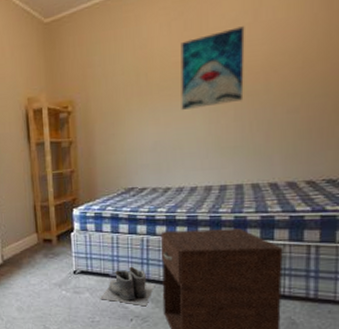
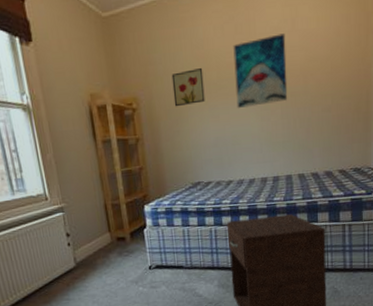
boots: present [99,266,155,305] -> none [175,256,225,293]
wall art: none [110,69,145,110] -> present [171,68,205,107]

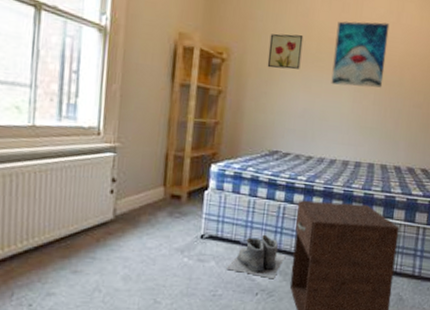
boots: none [175,256,225,293] -> present [225,234,286,278]

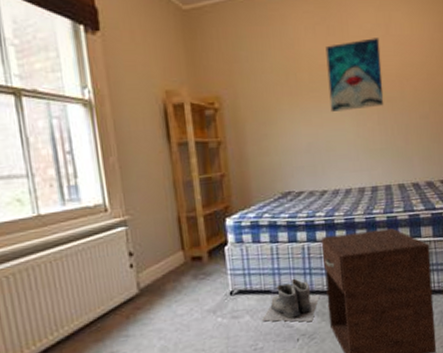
wall art: present [267,33,304,70] -> none [259,69,296,109]

